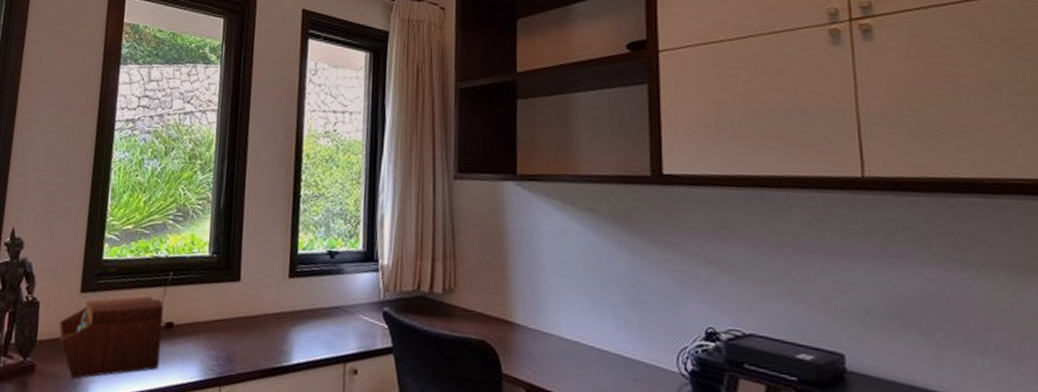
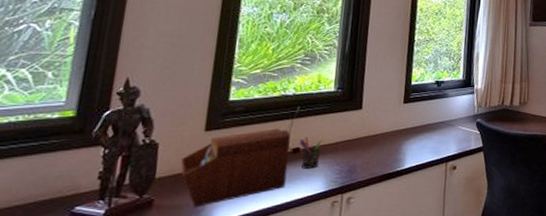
pen holder: none [172,310,197,350] -> present [299,136,323,169]

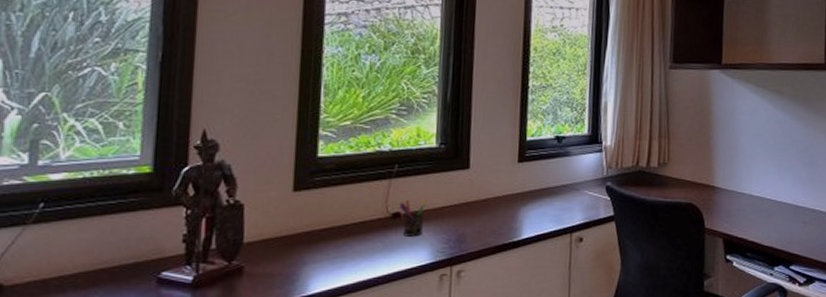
sewing box: present [180,128,291,207] -> none [269,189,389,276]

